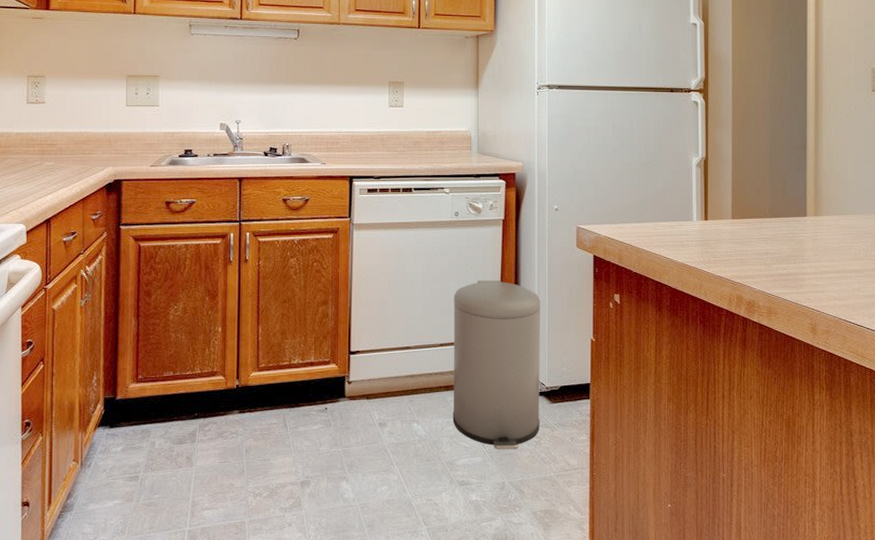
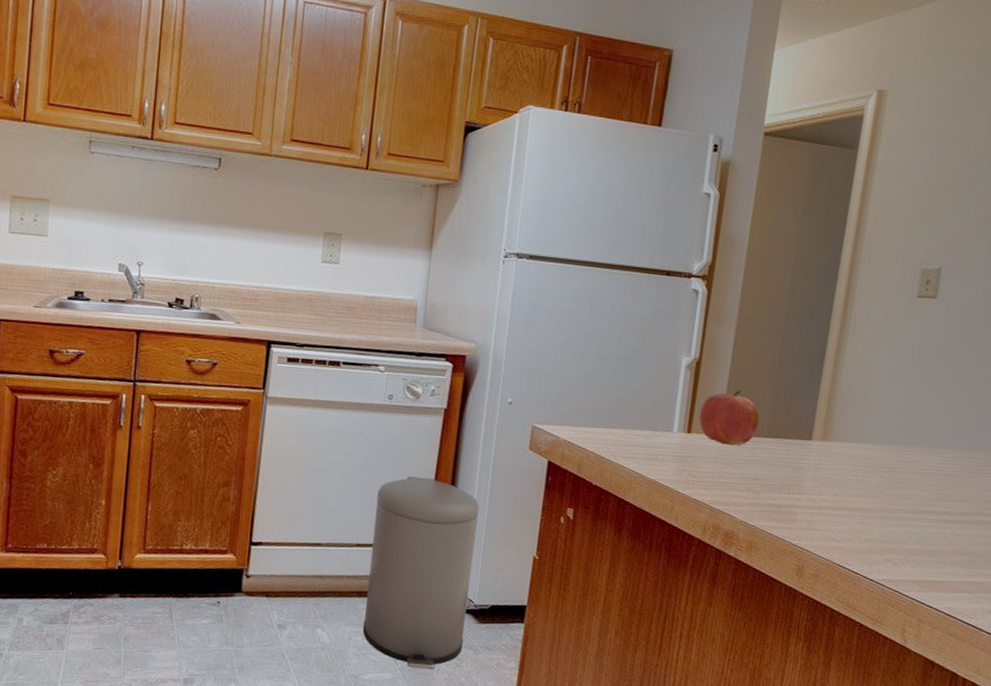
fruit: none [712,180,761,227] -> present [699,390,760,446]

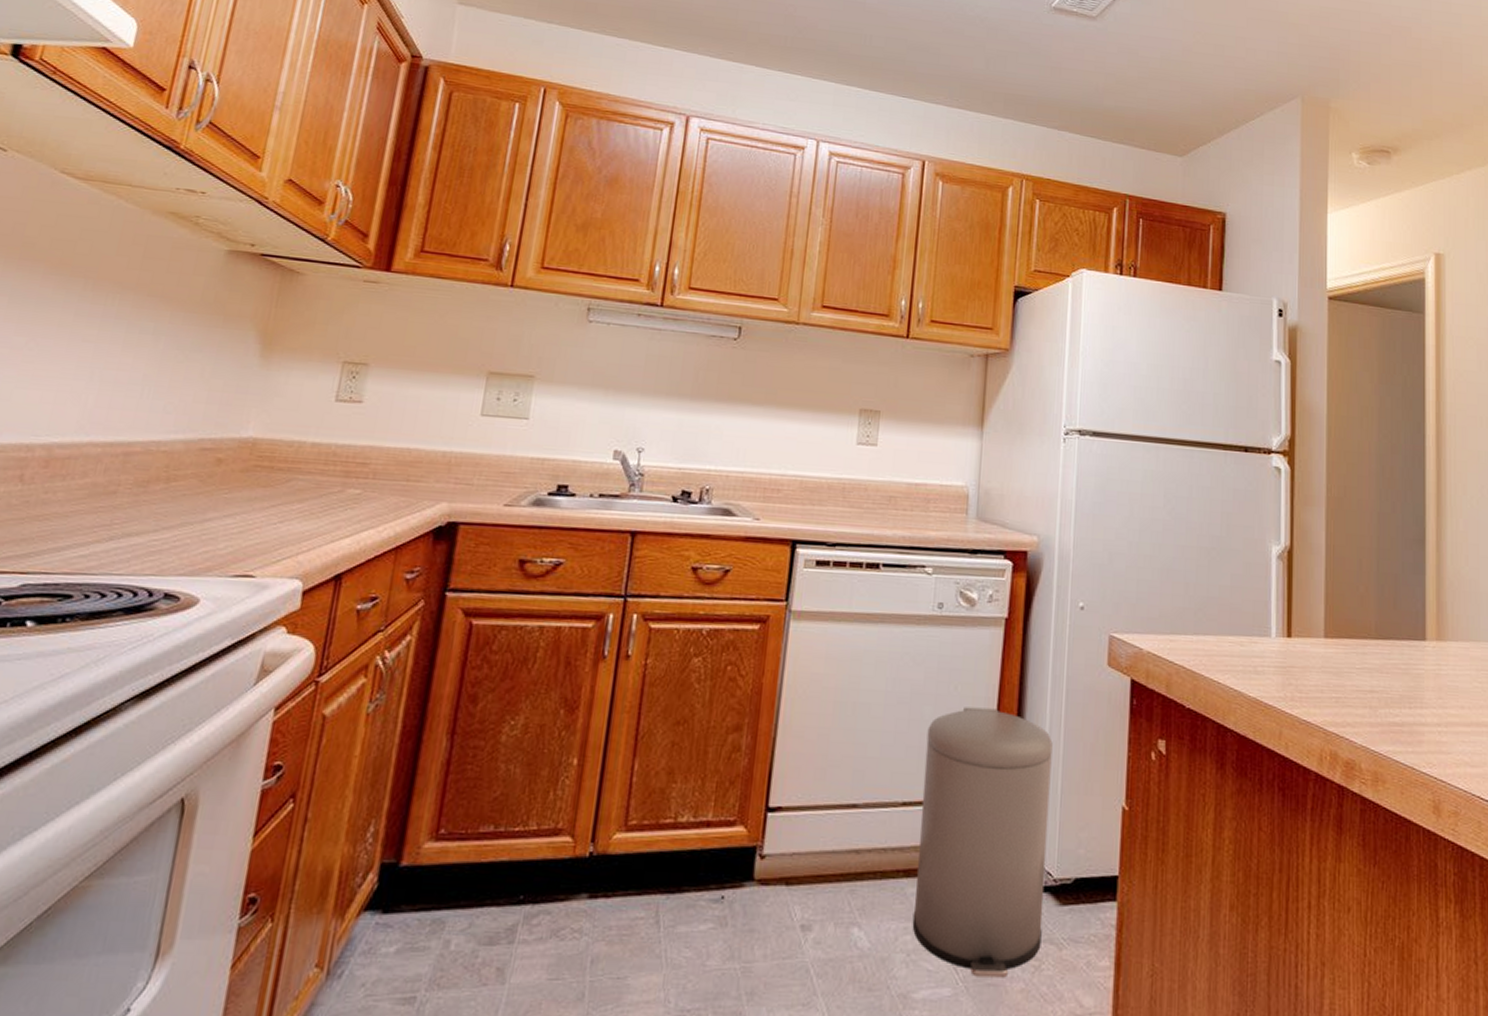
fruit: present [699,390,760,446] -> none [1298,583,1365,651]

